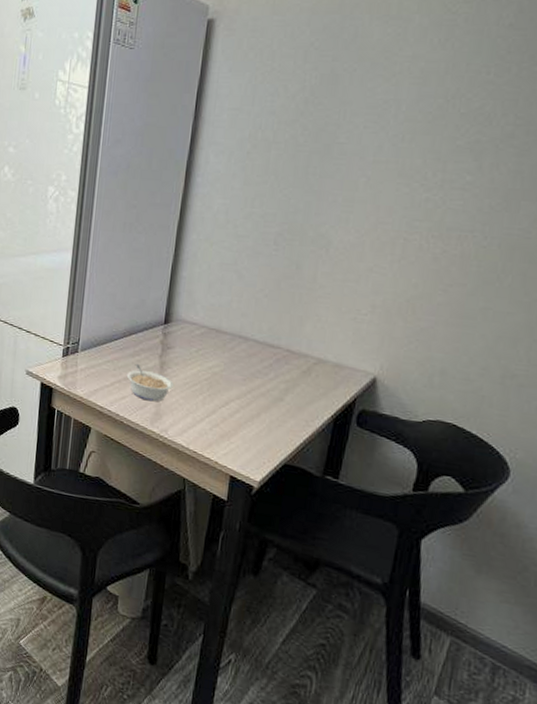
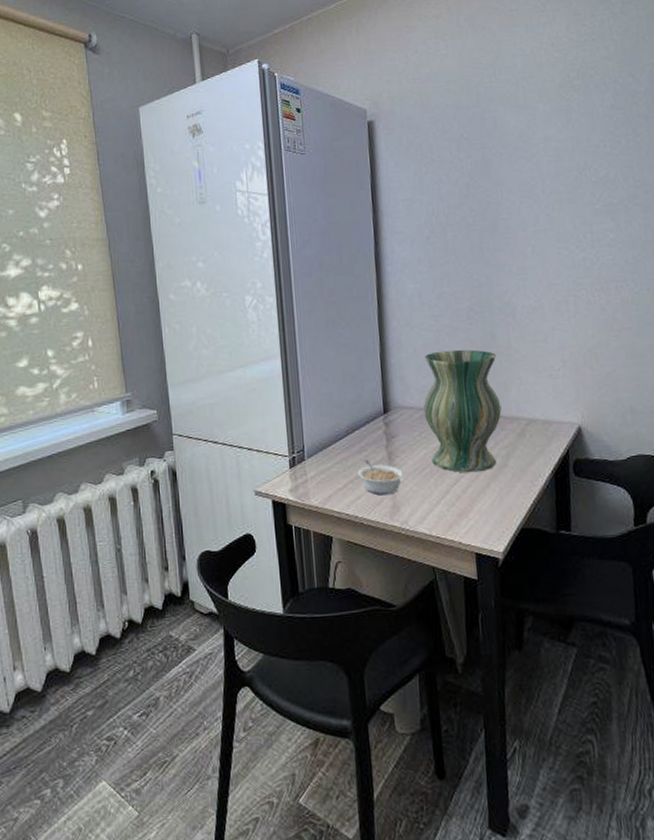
vase: none [204,272,297,401] -> present [423,349,502,473]

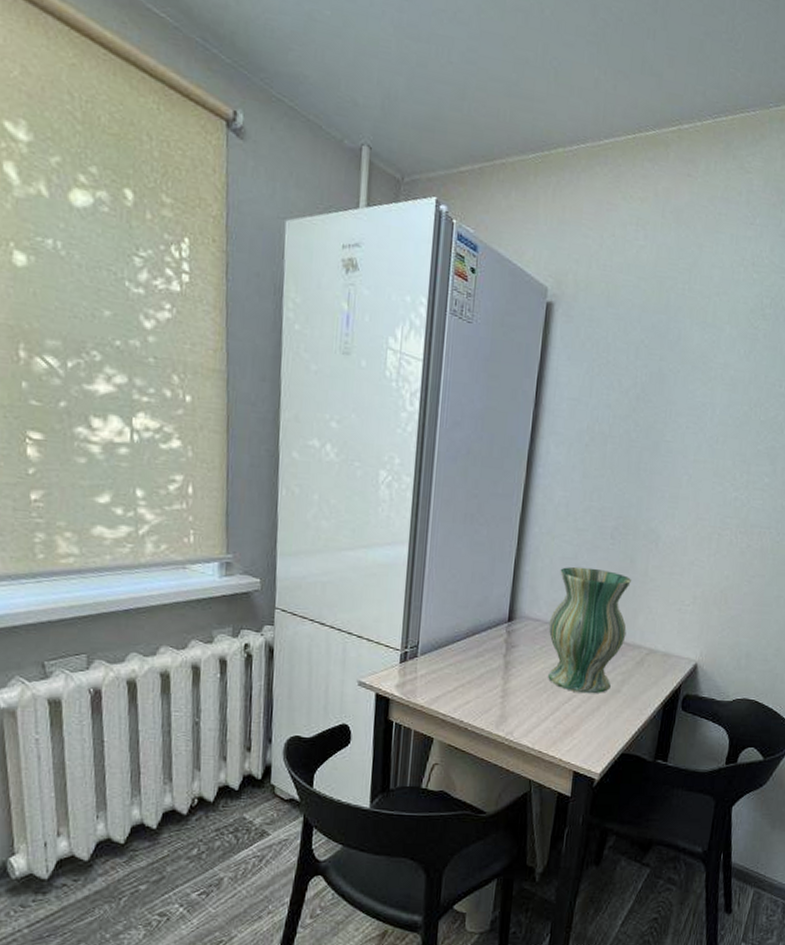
legume: present [357,459,405,496] -> none [470,665,518,704]

